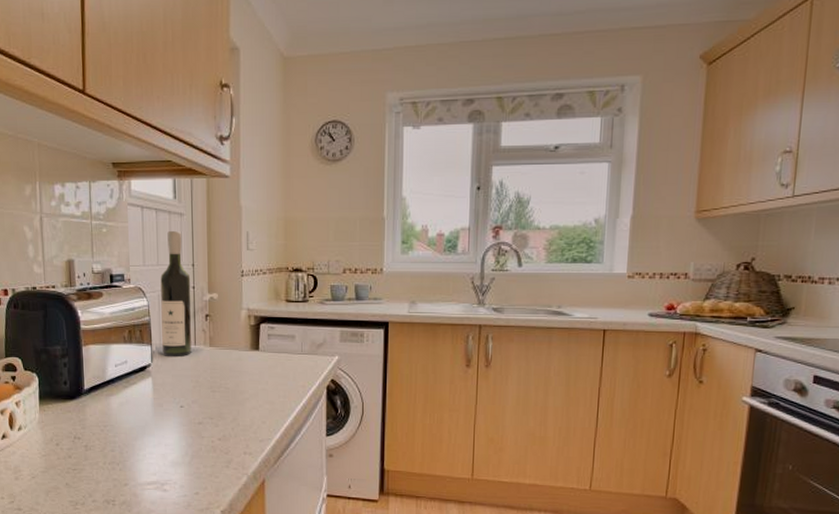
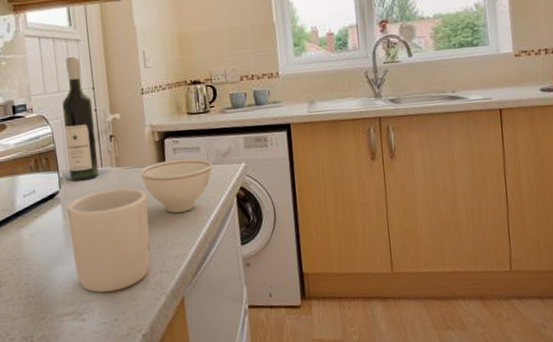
mug: none [157,368,238,467] -> present [67,187,151,293]
bowl: none [232,345,306,398] -> present [140,158,213,213]

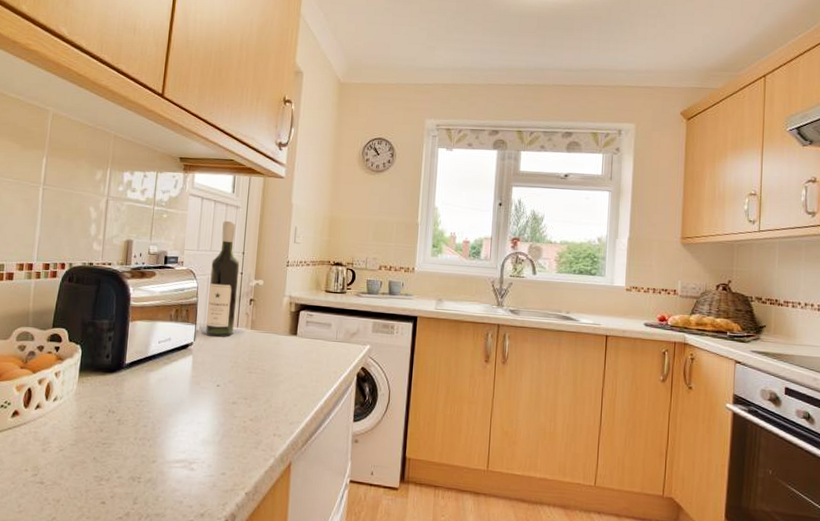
mug: present [67,187,151,293] -> none [194,349,275,446]
bowl: present [140,158,213,213] -> none [271,331,341,382]

